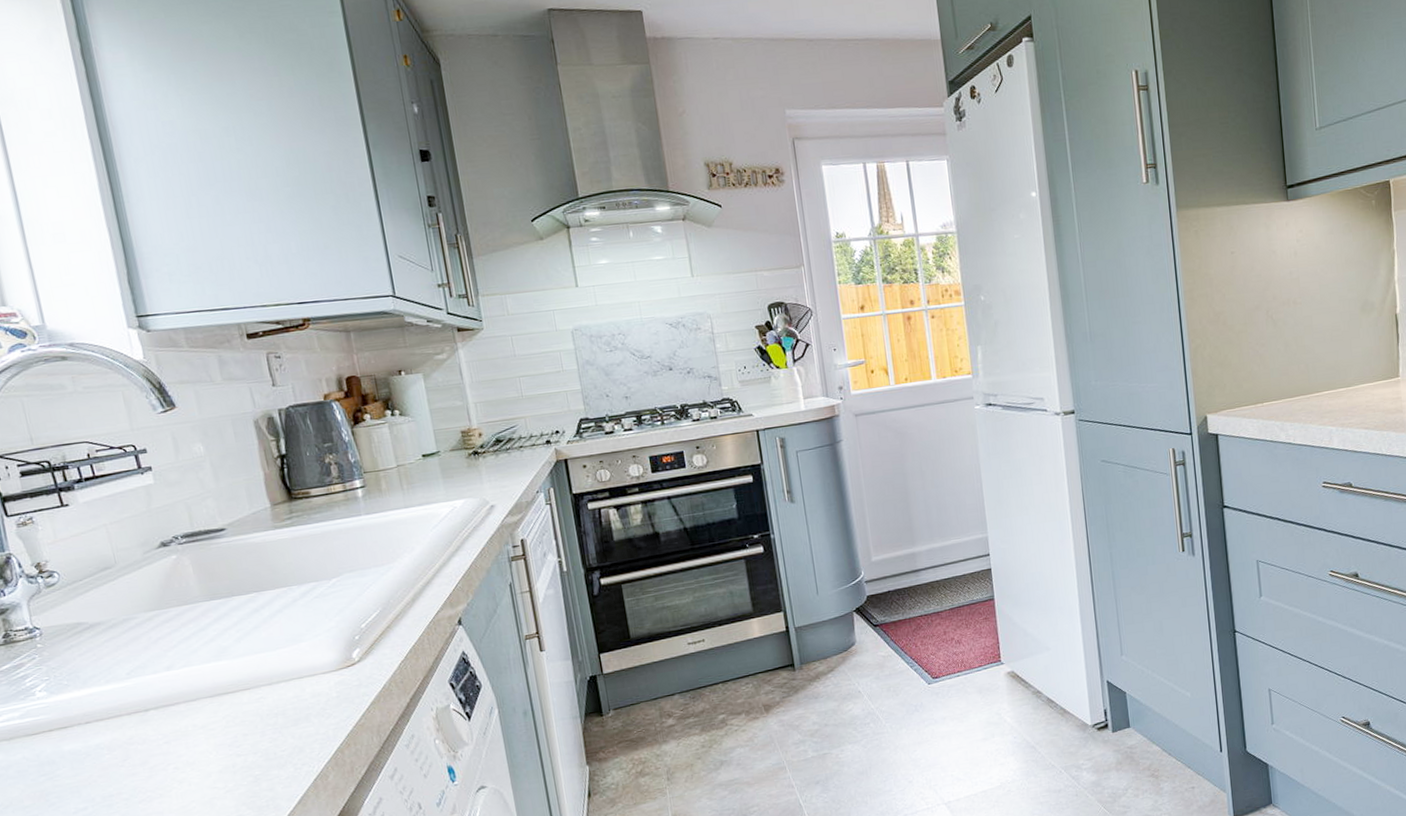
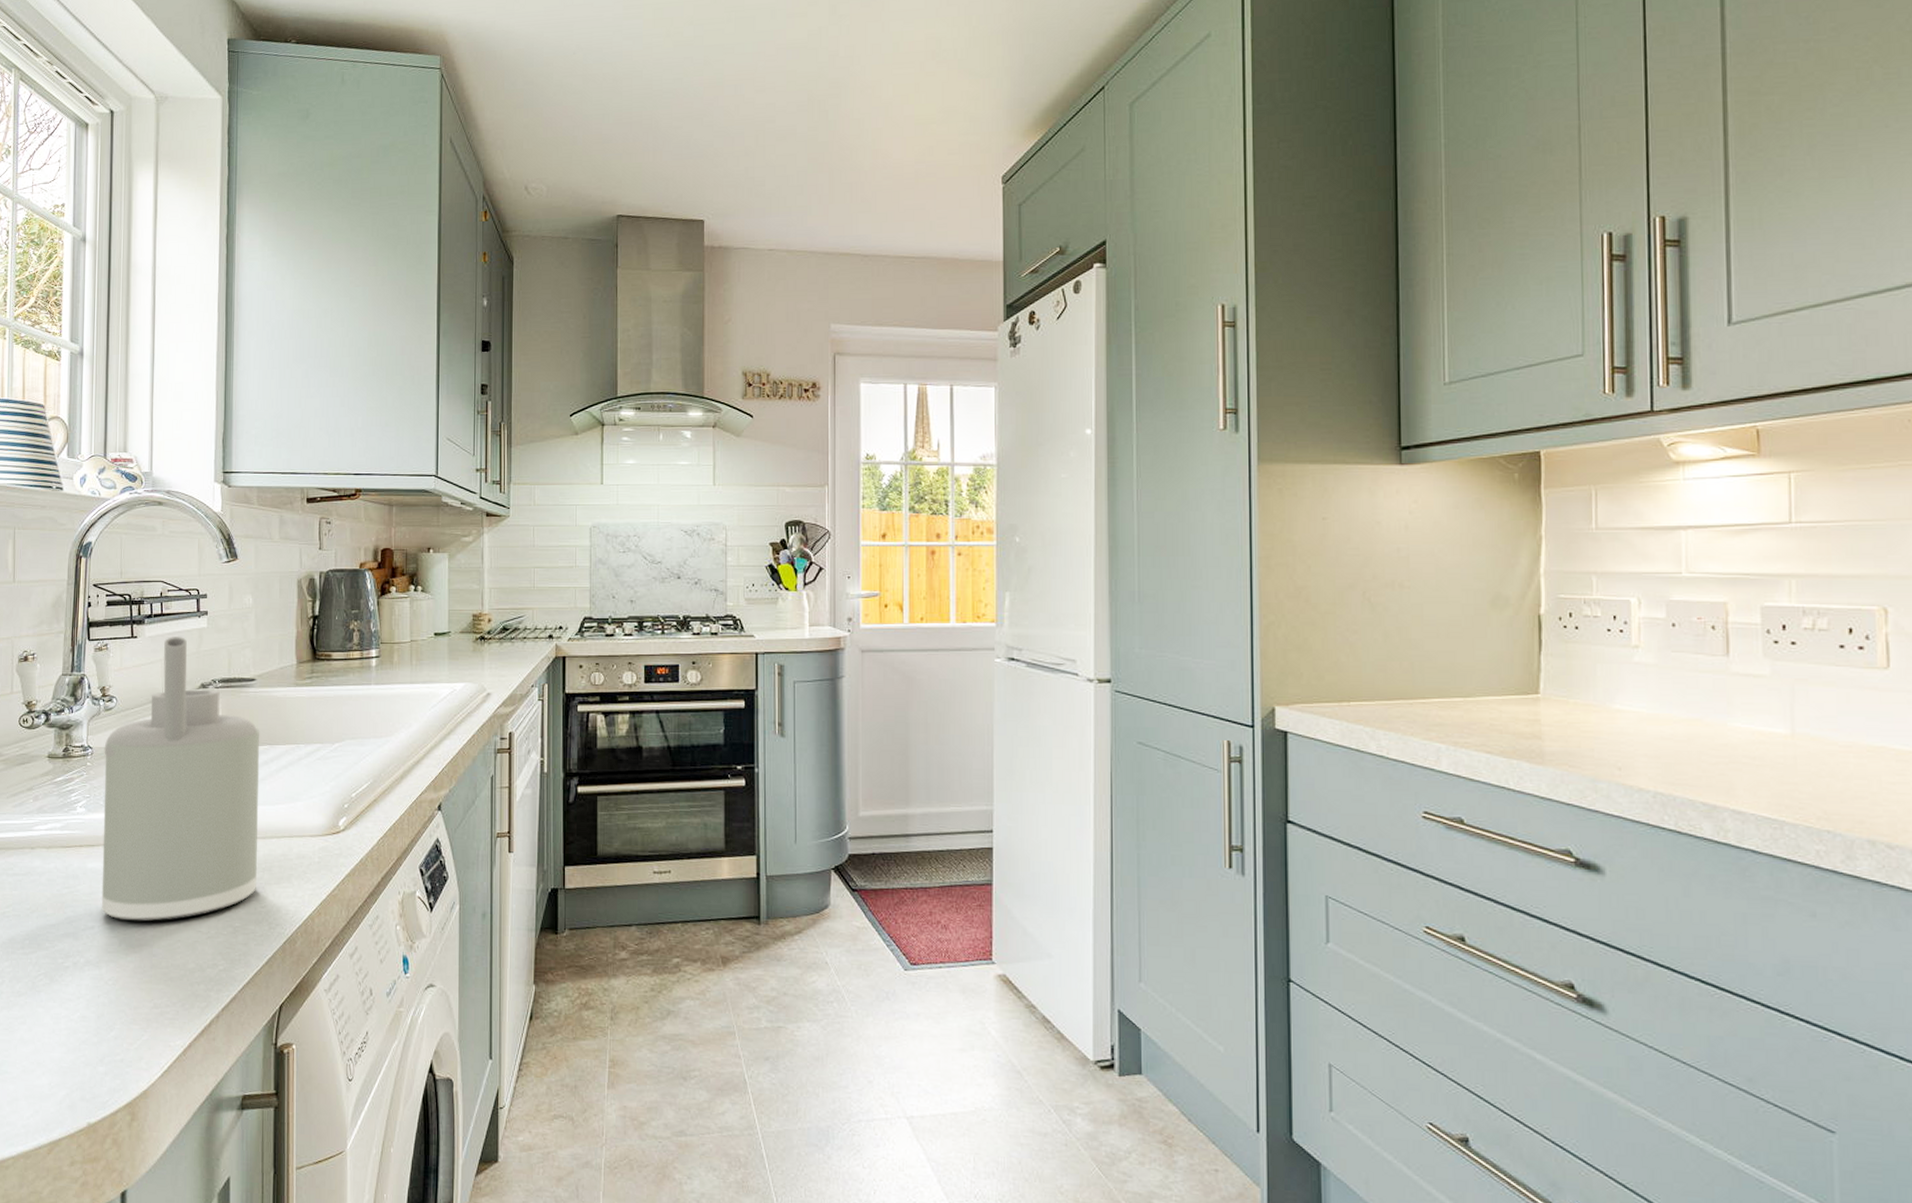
soap dispenser: none [54,497,272,796] -> present [101,637,260,923]

